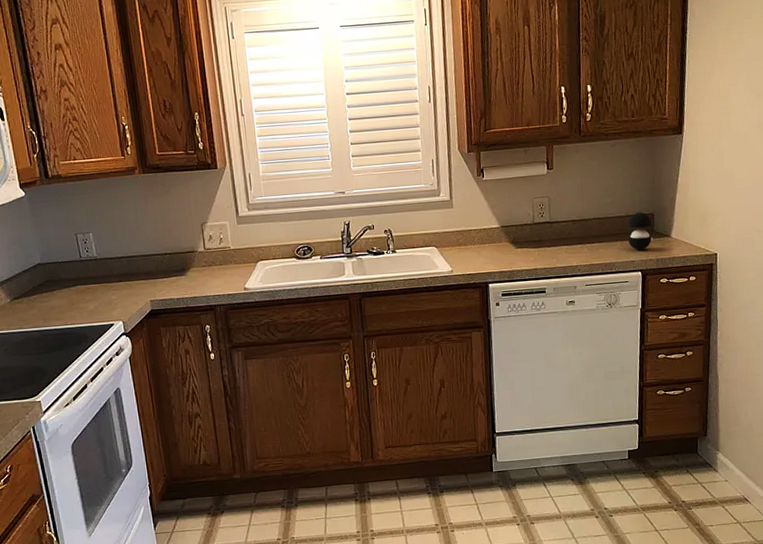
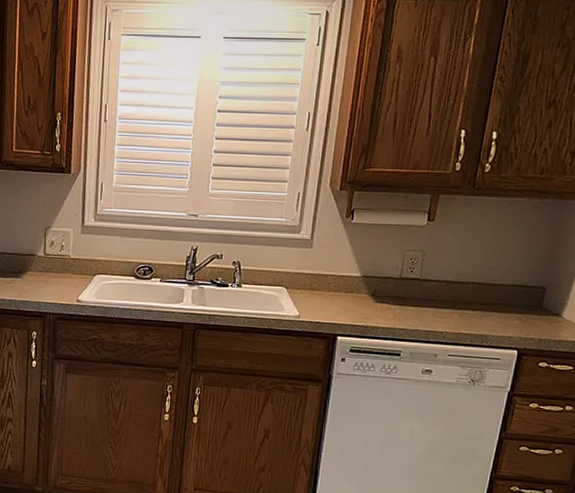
speaker: present [627,212,653,251] -> none [508,283,542,327]

